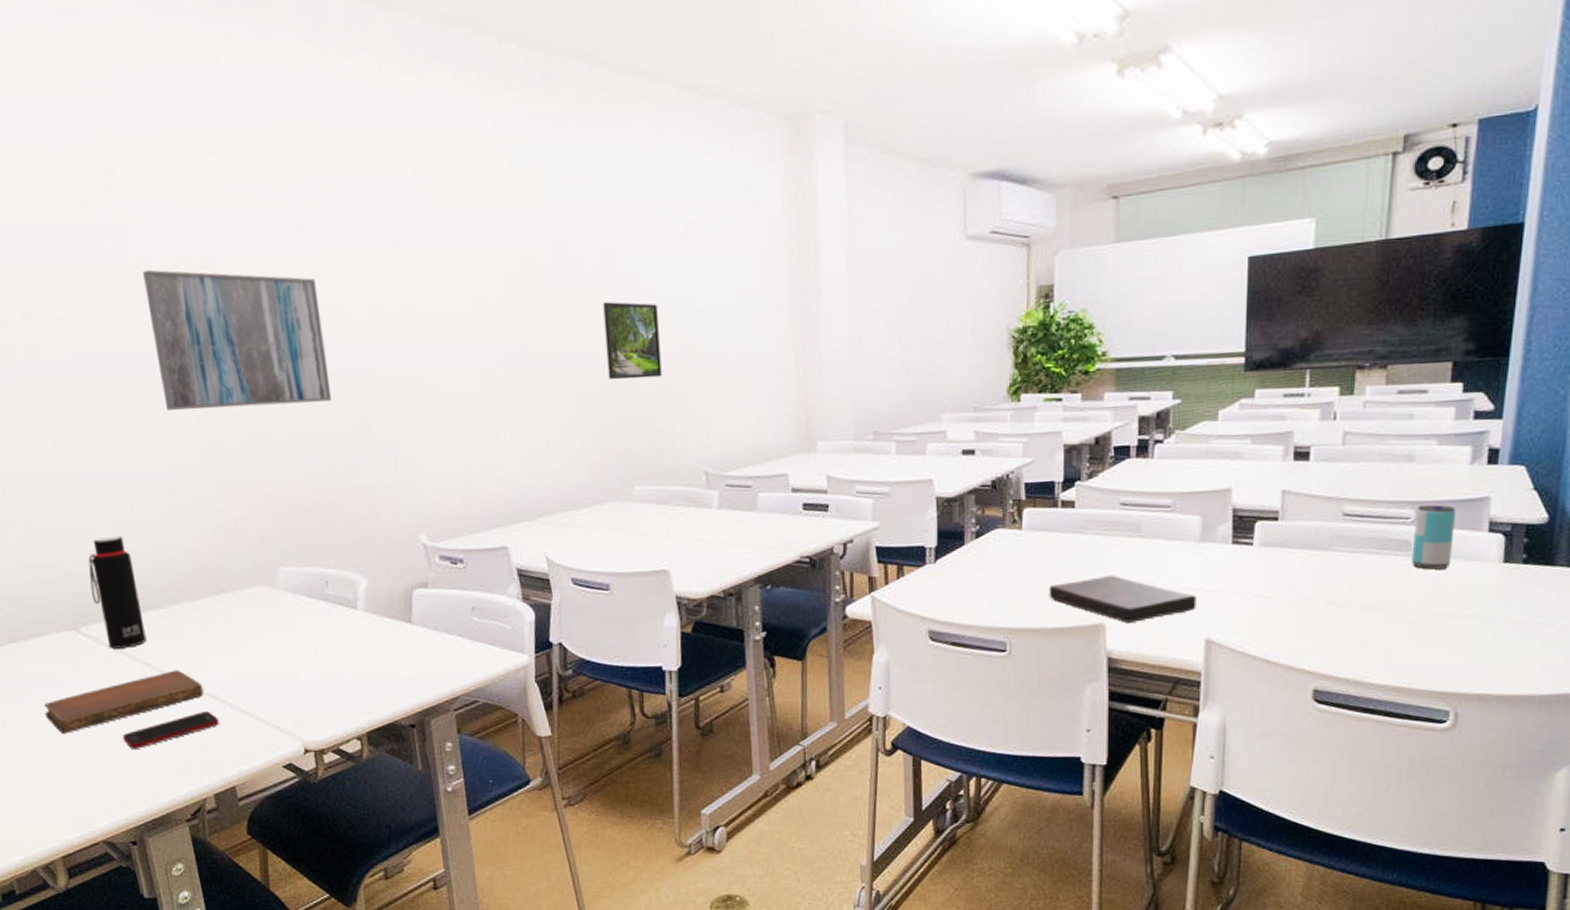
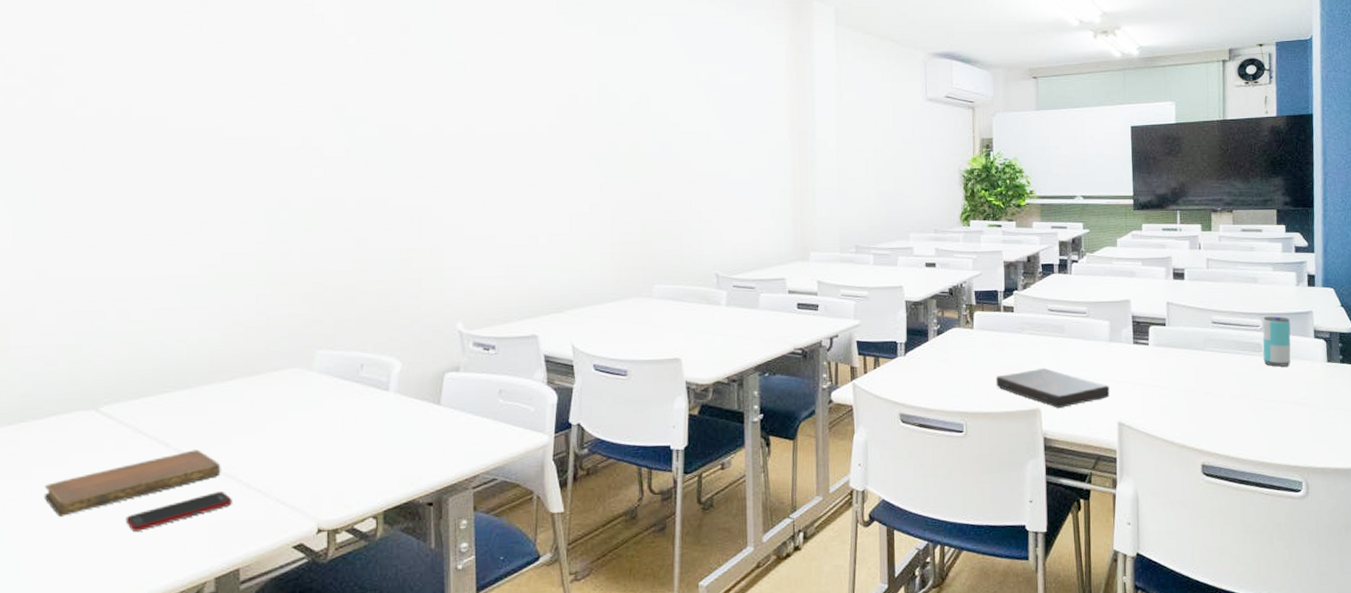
water bottle: present [88,537,147,649] -> none [119,319,170,428]
wall art: present [143,269,332,410] -> none [225,82,389,205]
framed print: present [603,302,662,380] -> none [637,132,683,195]

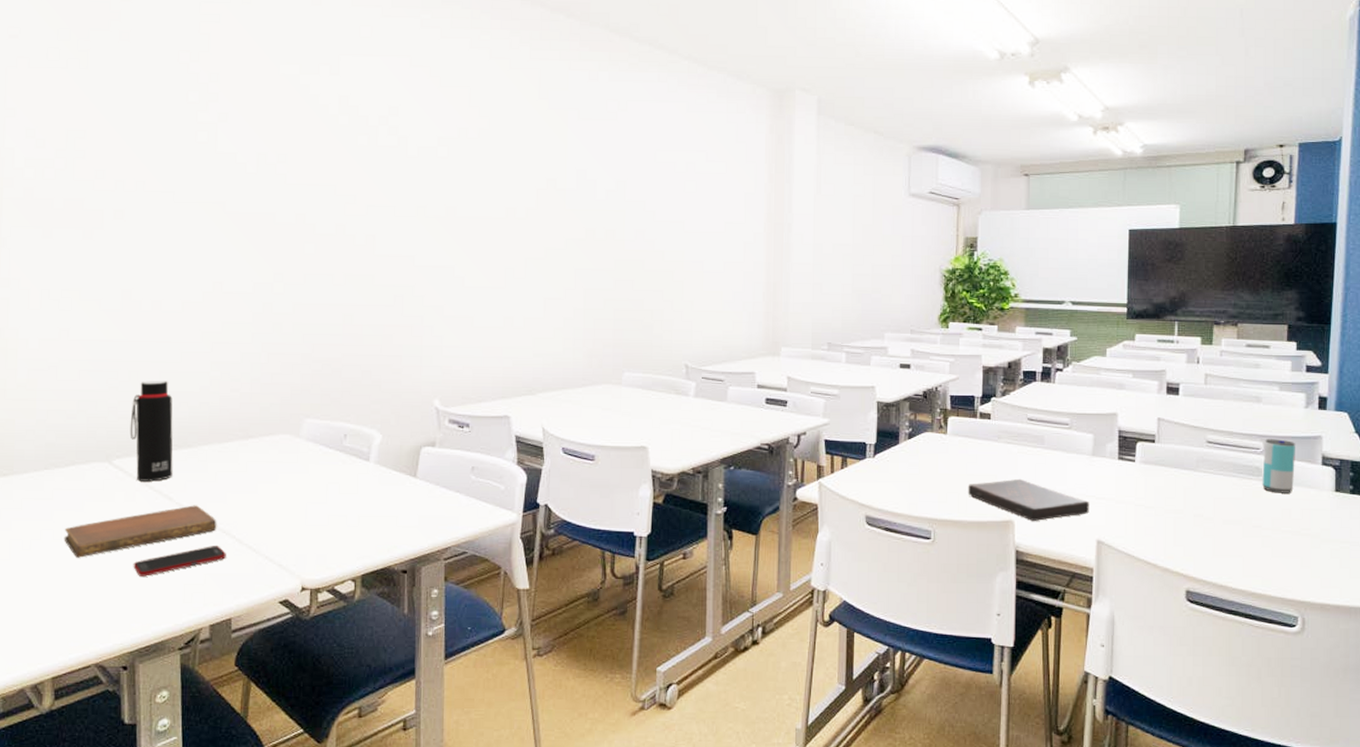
water bottle: none [119,319,170,428] -> present [130,381,173,482]

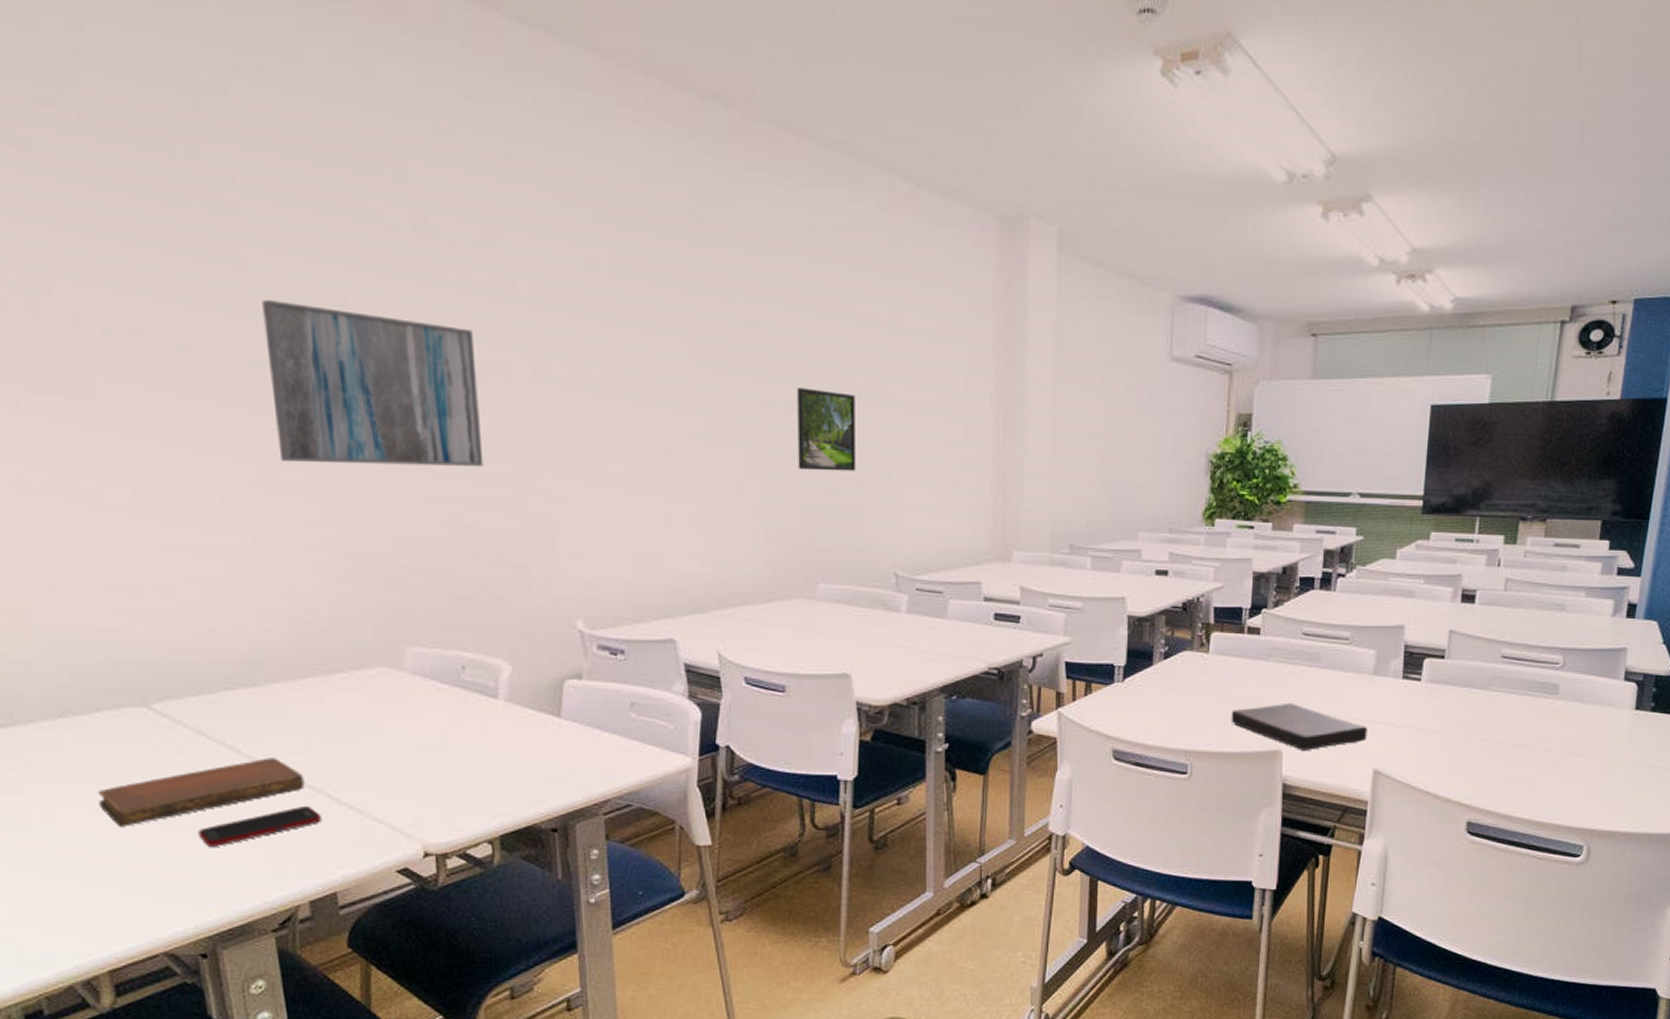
water bottle: present [130,381,173,482] -> none [167,601,237,730]
wall art: none [227,158,375,279] -> present [262,299,484,466]
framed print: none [612,220,657,283] -> present [797,388,856,471]
beverage can: present [1262,439,1295,494] -> none [1558,652,1598,713]

